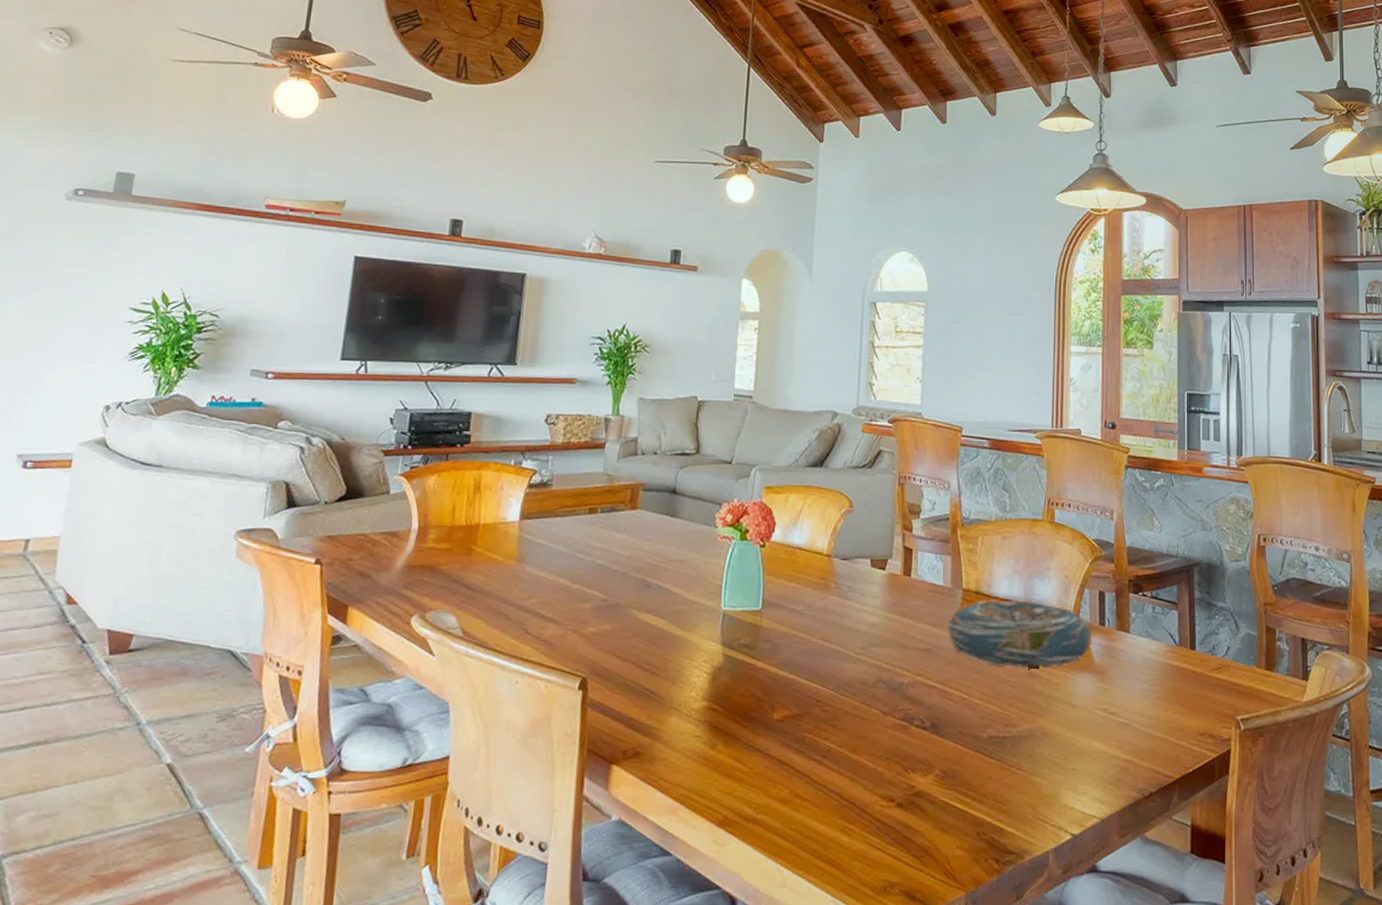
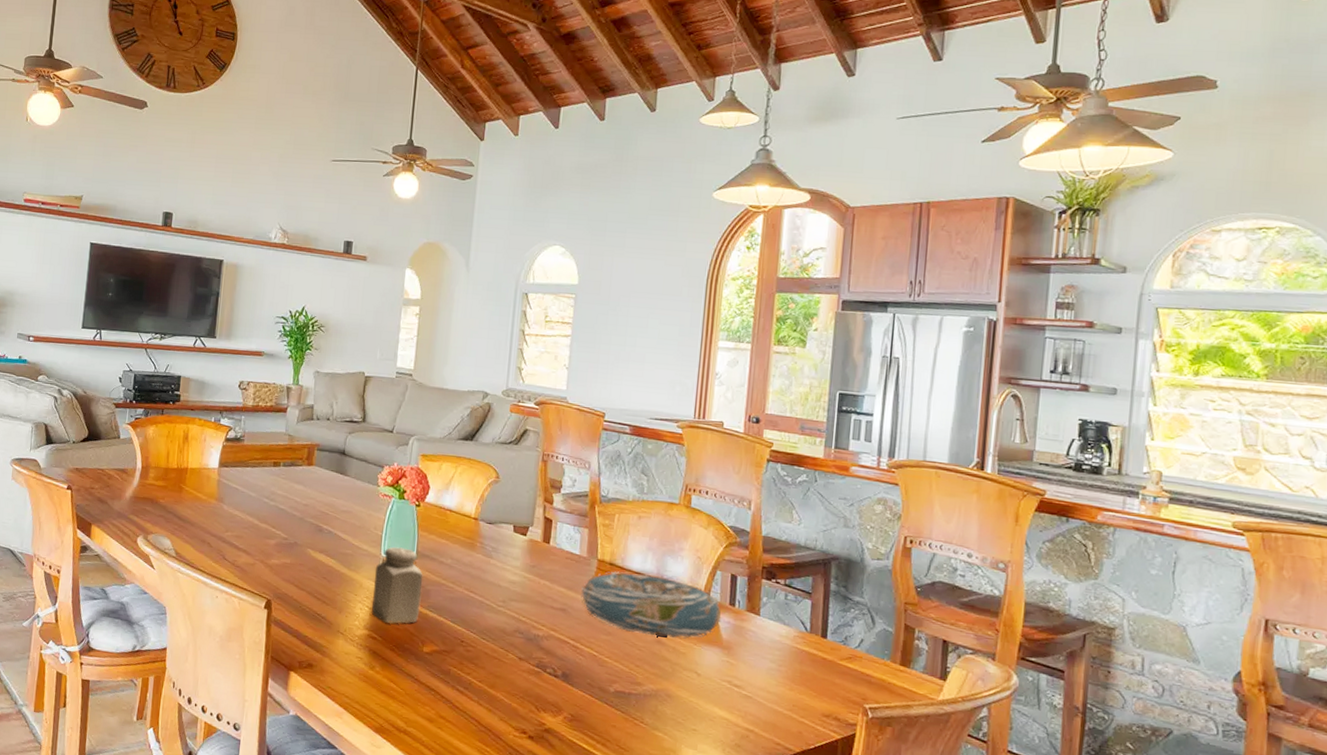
salt shaker: none [711,597,771,689] -> present [372,546,423,624]

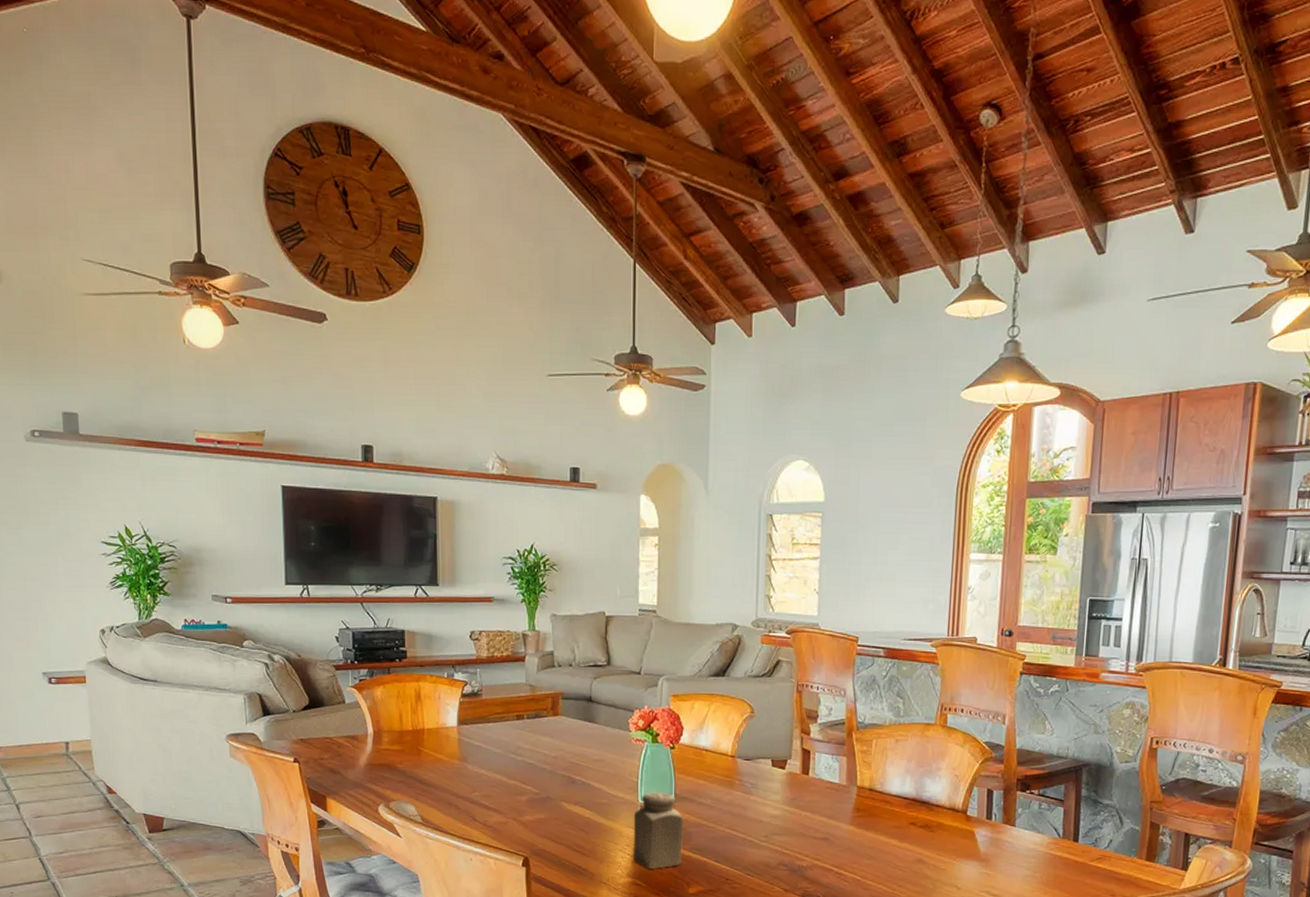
decorative bowl: present [581,571,721,639] -> none [842,796,979,856]

